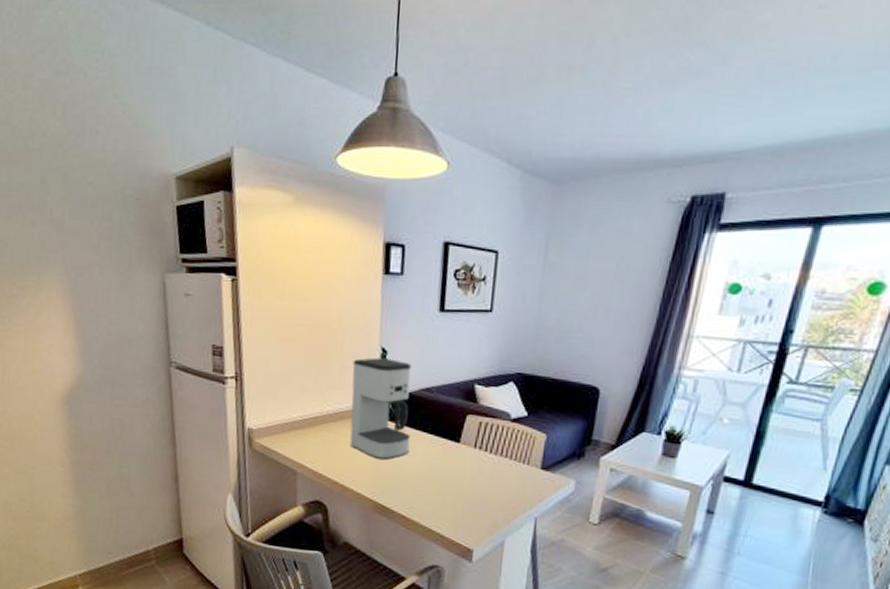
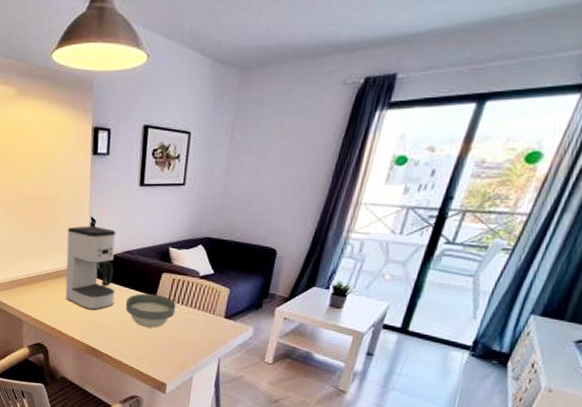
bowl: none [422,439,484,482] -> present [125,293,176,328]

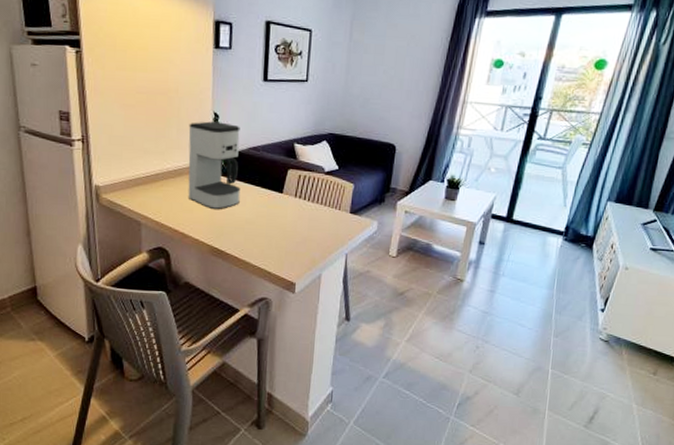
bowl: present [125,293,176,328] -> none [251,190,303,226]

